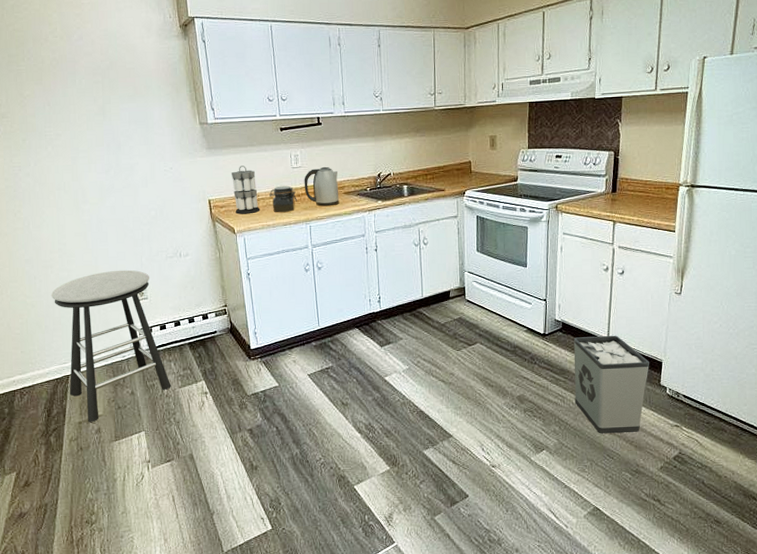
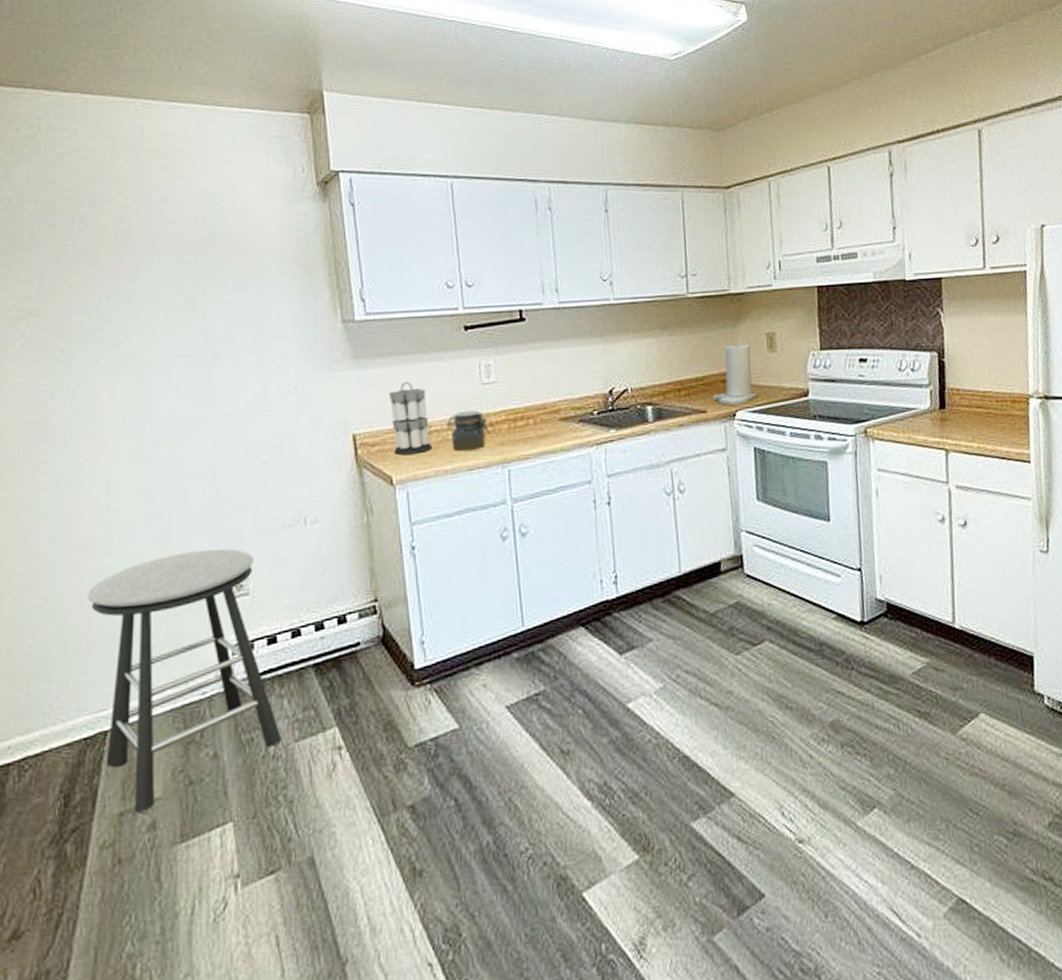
kettle: present [304,166,339,207] -> none [499,380,553,441]
paper towel: none [449,143,482,187] -> present [712,344,759,407]
recycling bin: present [573,335,649,434] -> none [904,618,1016,776]

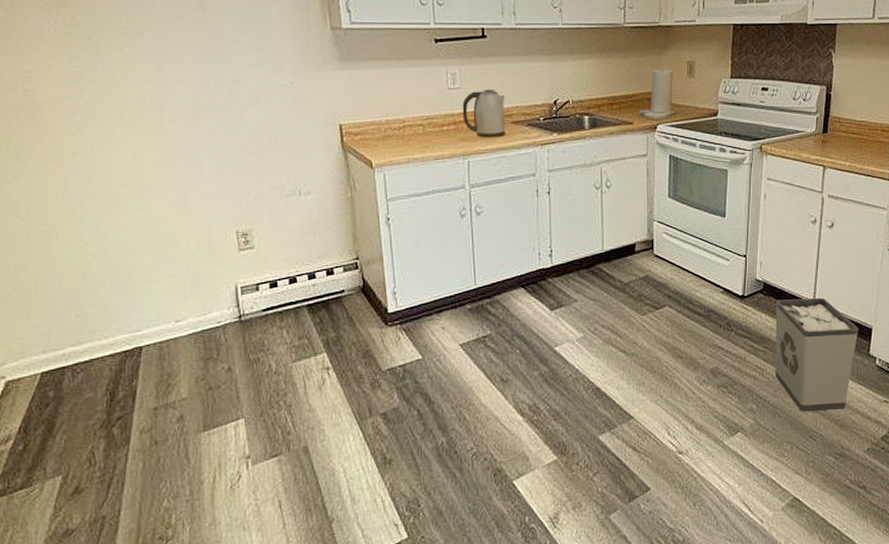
stool: present [86,548,282,812] -> none [120,210,282,408]
spice rack: present [388,382,431,456] -> none [369,83,405,144]
jar: present [447,410,489,452] -> none [418,110,453,144]
kettle: none [499,380,553,441] -> present [462,89,506,138]
recycling bin: none [904,618,1016,776] -> present [775,297,858,412]

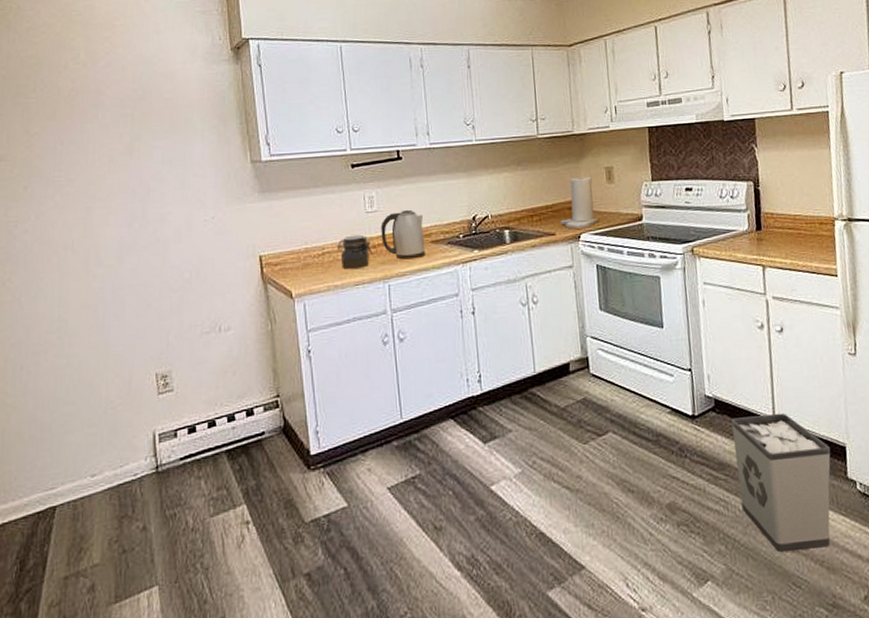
jar: none [418,110,453,144] -> present [337,234,372,270]

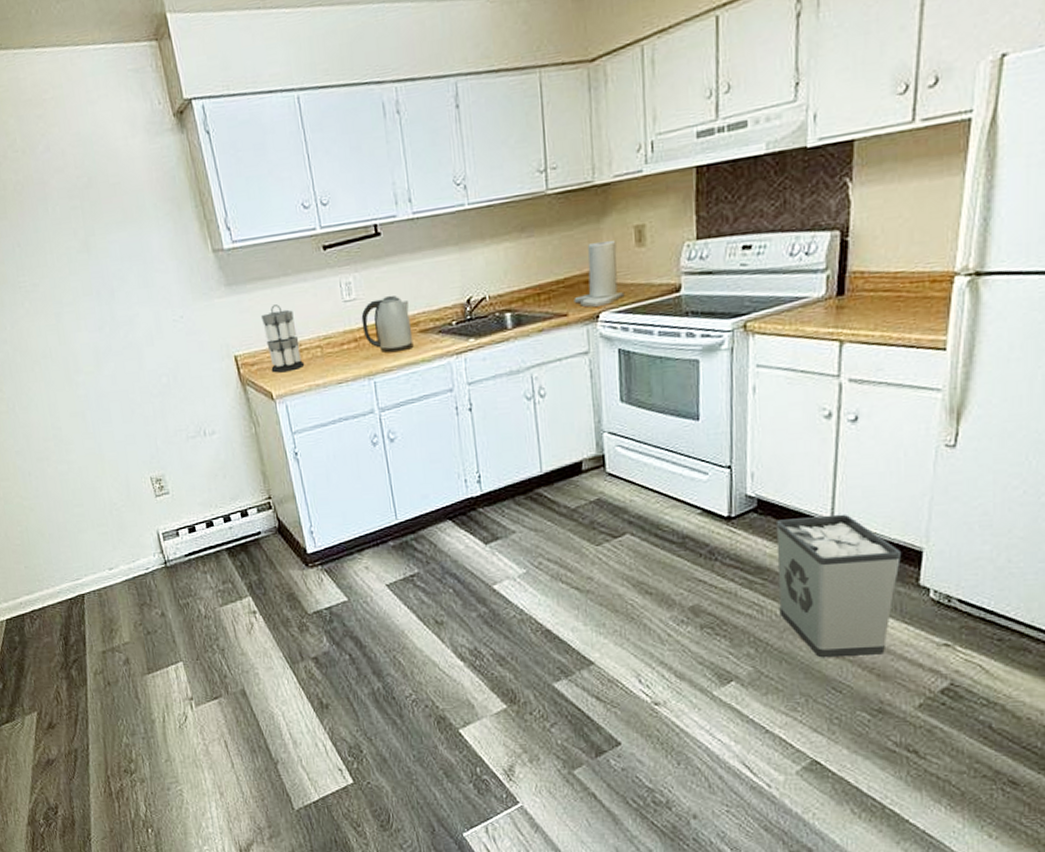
spice rack: none [288,211,324,273] -> present [260,304,303,373]
jar: present [337,234,372,270] -> none [315,327,354,367]

